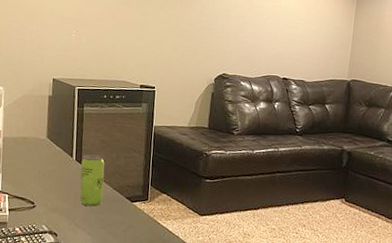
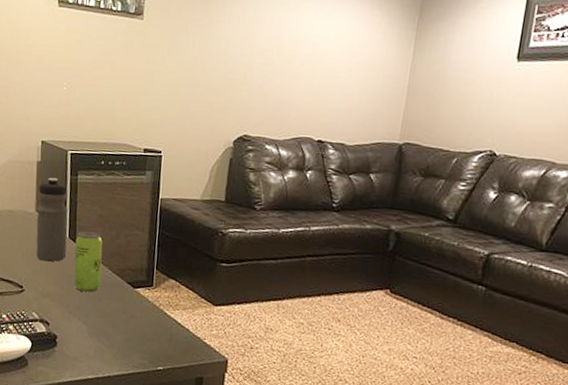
water bottle: none [46,109,75,181] -> present [36,177,68,262]

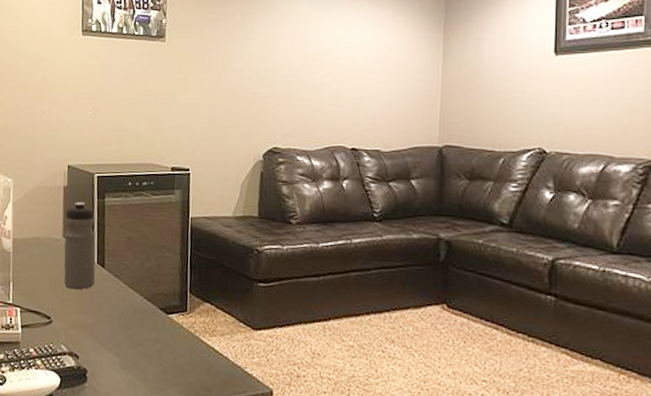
beverage can: present [74,231,103,292] -> none [103,255,133,321]

